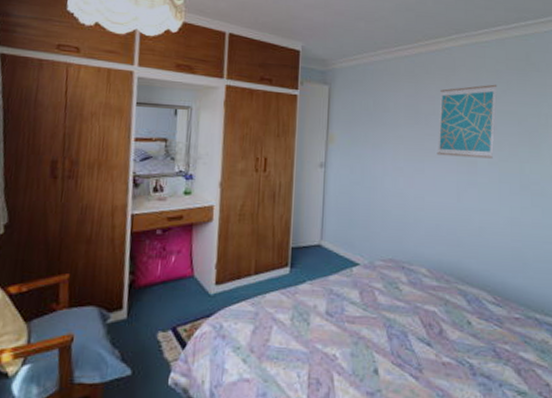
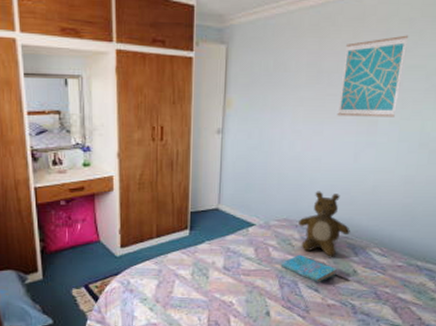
cover: none [388,300,449,335] -> present [280,254,337,282]
teddy bear: none [405,230,460,305] -> present [298,191,350,257]

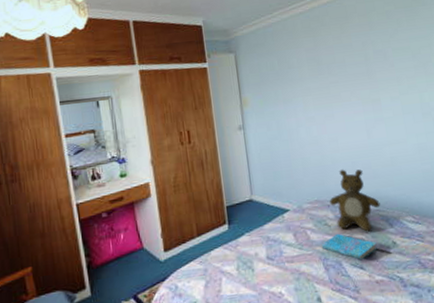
wall art: present [337,35,409,117] -> none [337,24,394,100]

